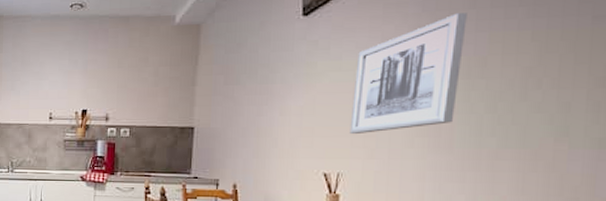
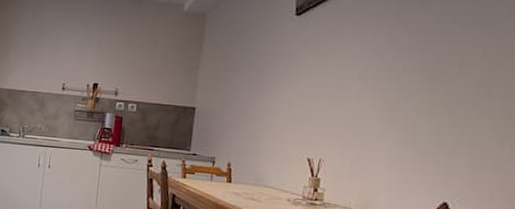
wall art: present [349,13,467,135] -> none [331,26,432,126]

